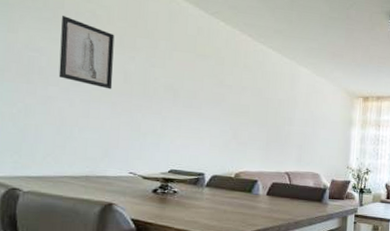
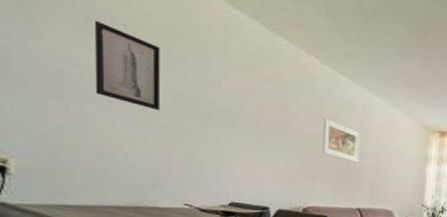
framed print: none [254,89,288,129] -> present [322,117,360,163]

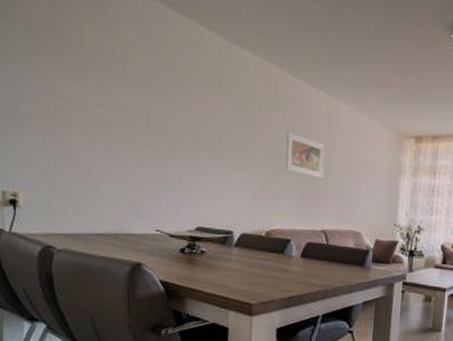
wall art: present [94,21,161,111] -> none [82,57,136,138]

